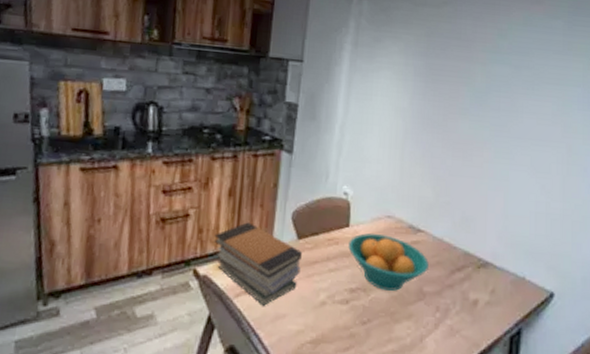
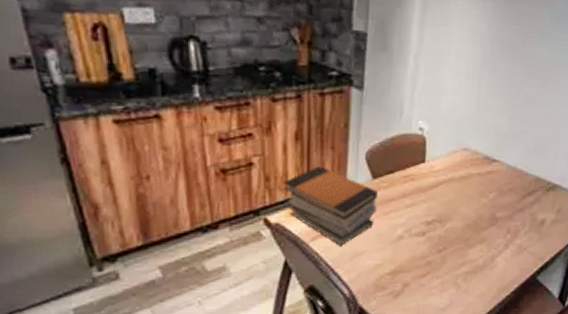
fruit bowl: present [348,233,429,291] -> none [424,168,502,219]

